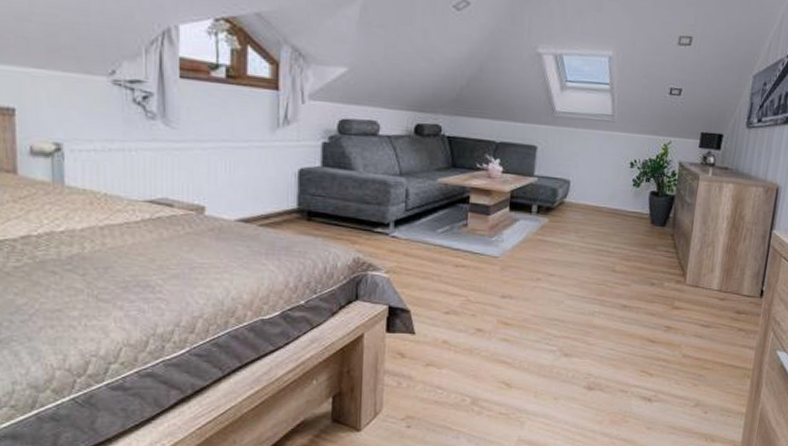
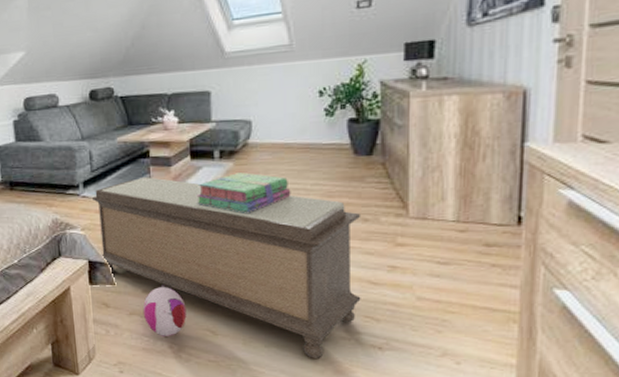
bench: none [403,223,650,410] -> present [92,177,361,358]
plush toy: none [440,335,485,389] -> present [142,285,187,336]
stack of books: none [509,229,596,269] -> present [196,172,291,213]

